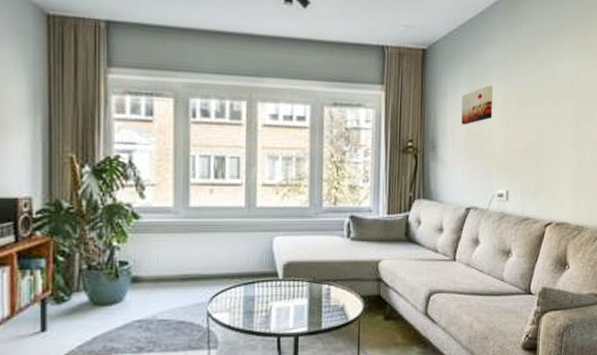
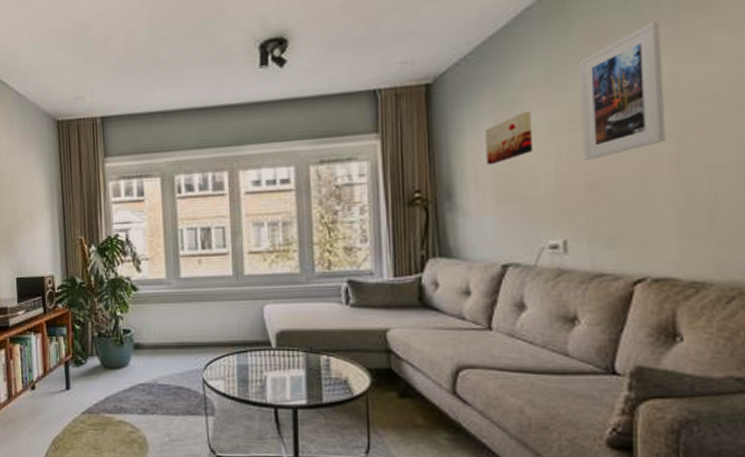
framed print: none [522,32,573,130] -> present [579,20,665,160]

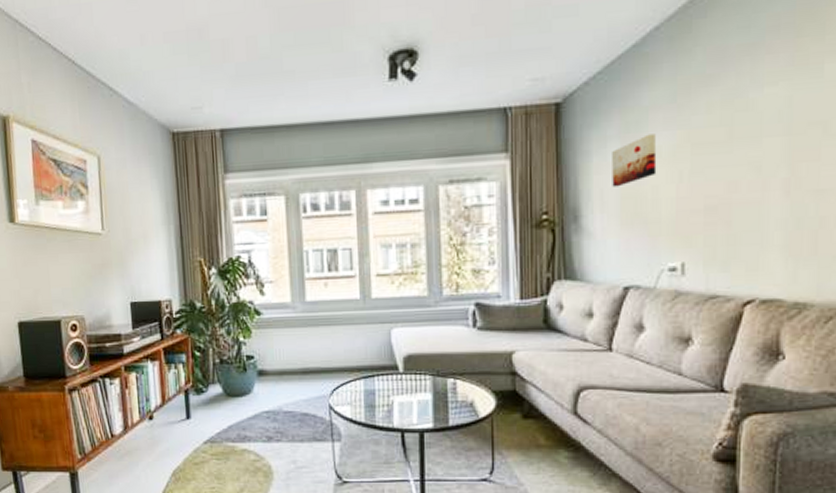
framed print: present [579,20,665,160] -> none [702,45,780,184]

